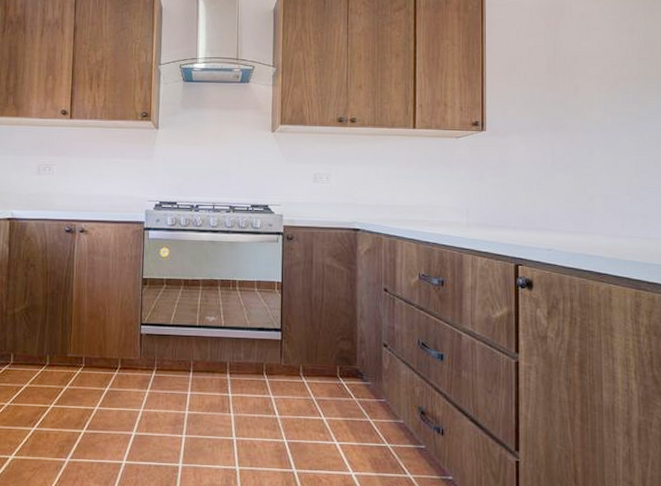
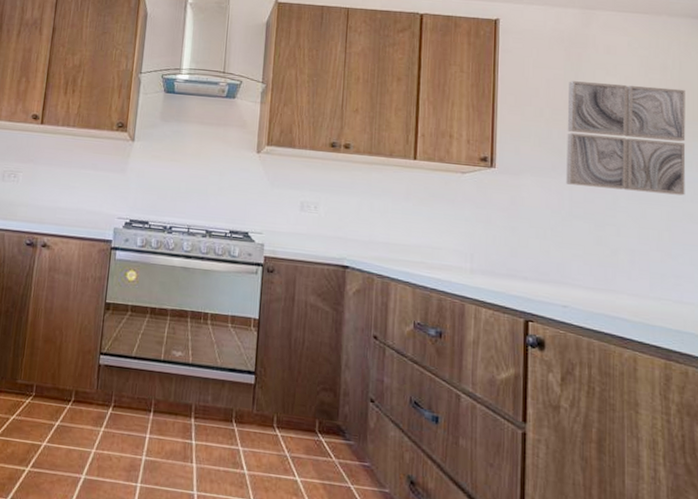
wall art: none [548,47,651,144] -> present [566,81,686,196]

